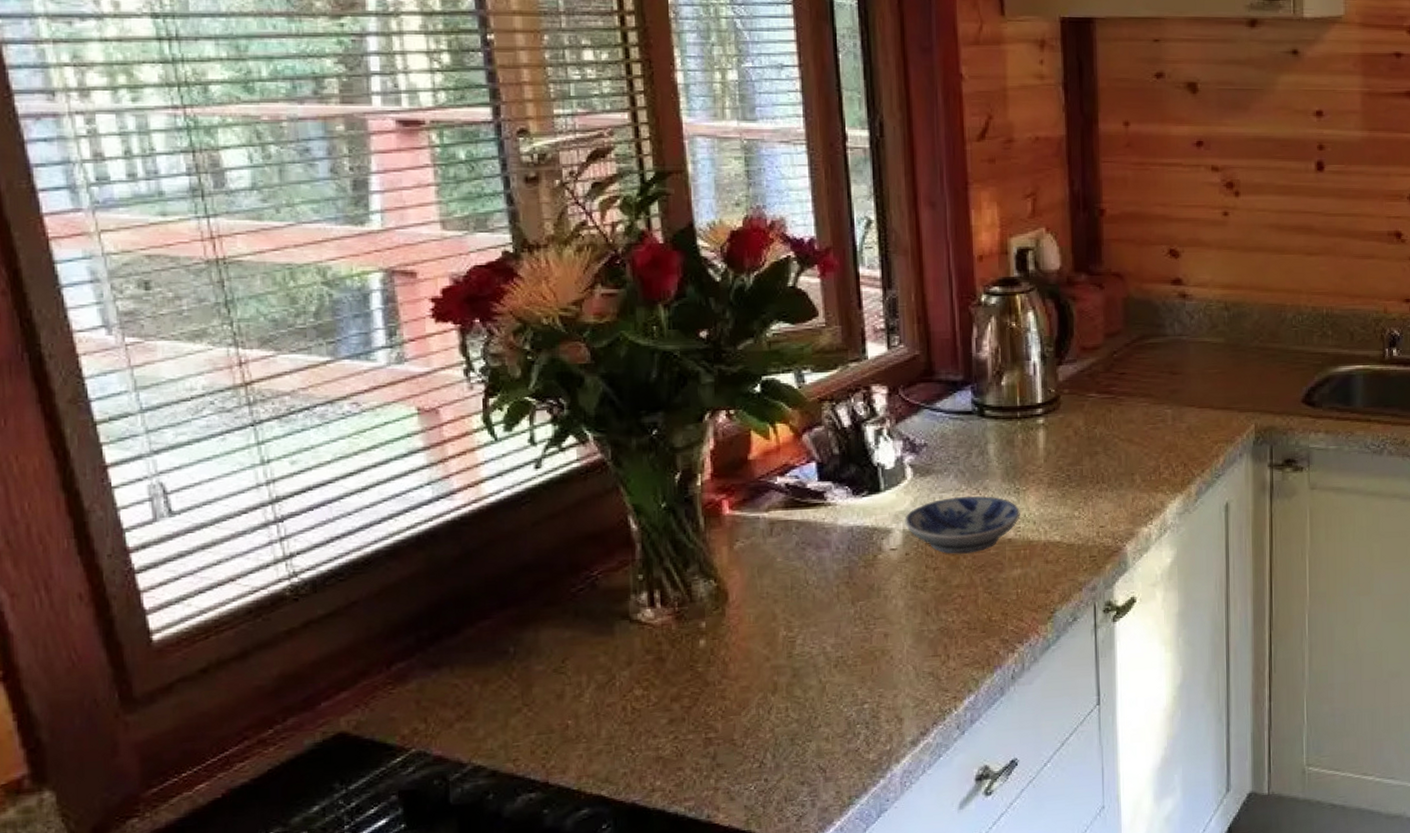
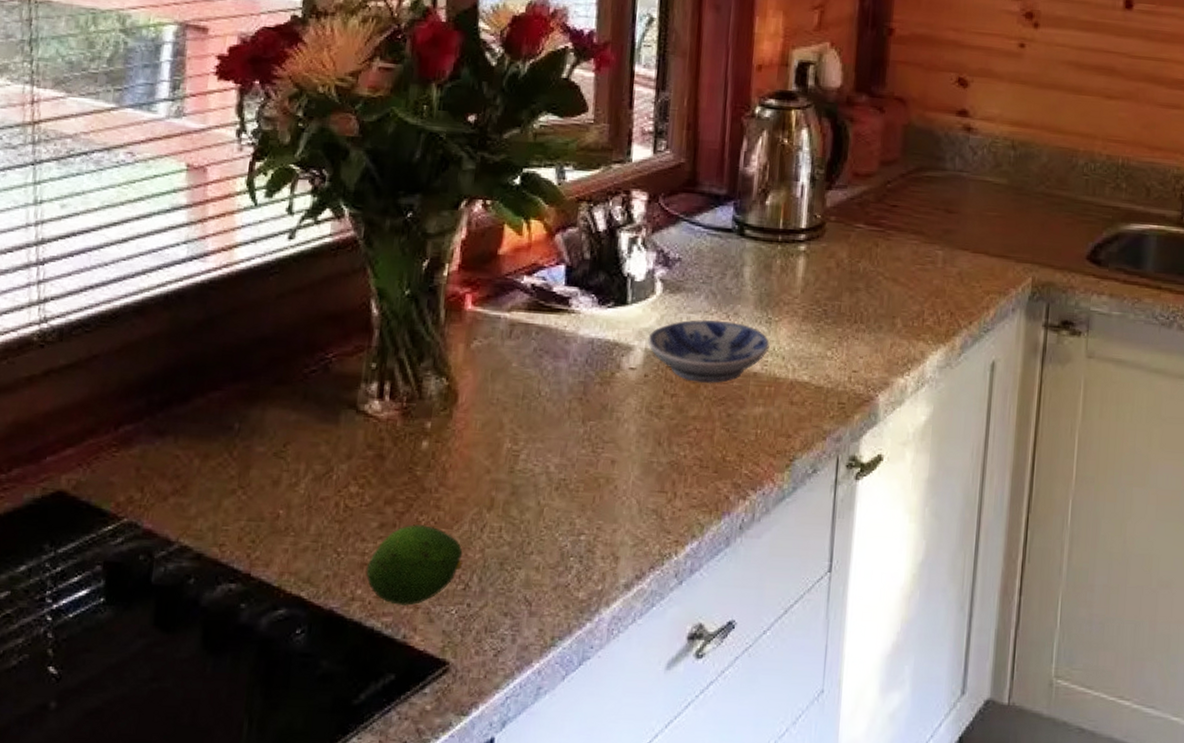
fruit: none [662,715,755,790] -> present [365,525,463,606]

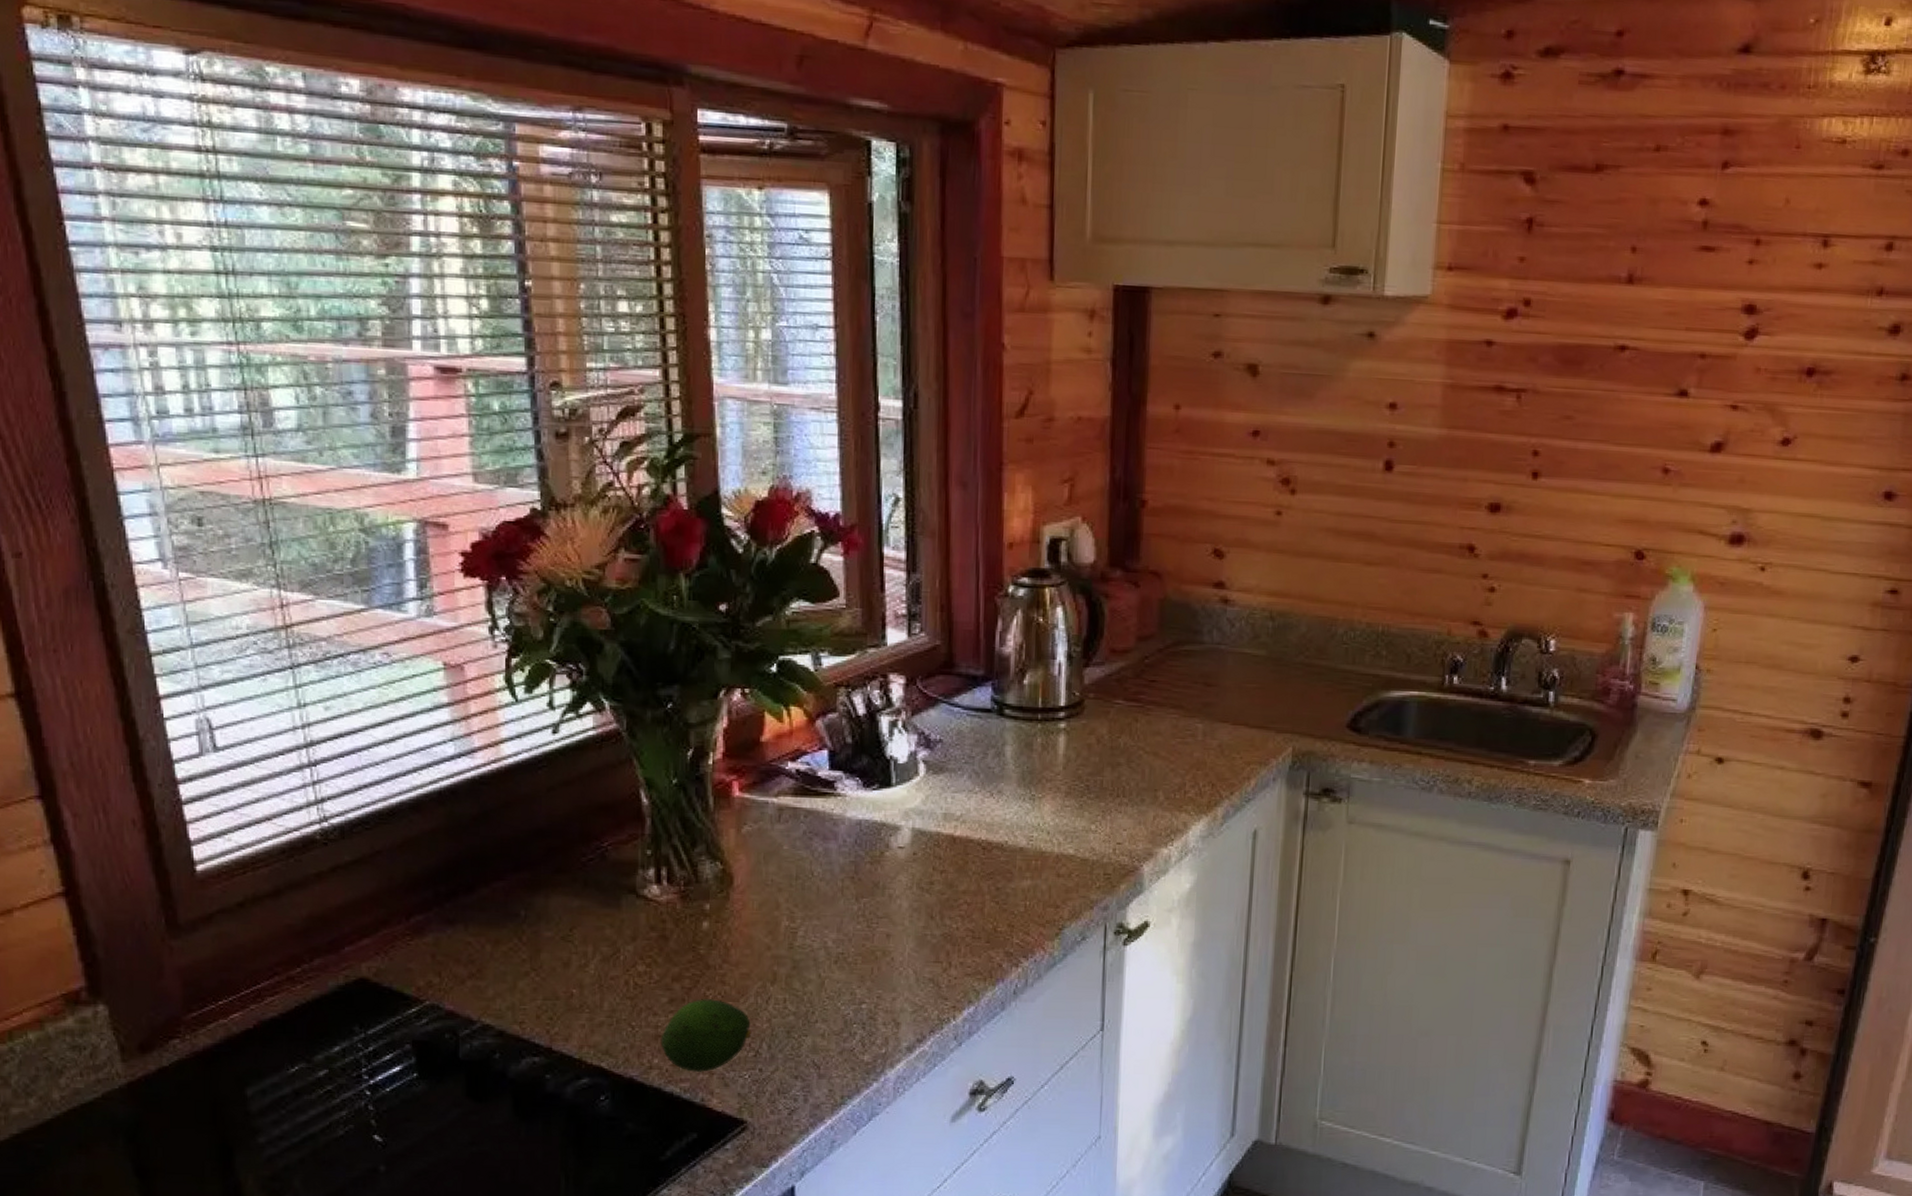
bowl: present [648,319,770,384] -> none [914,798,1034,860]

